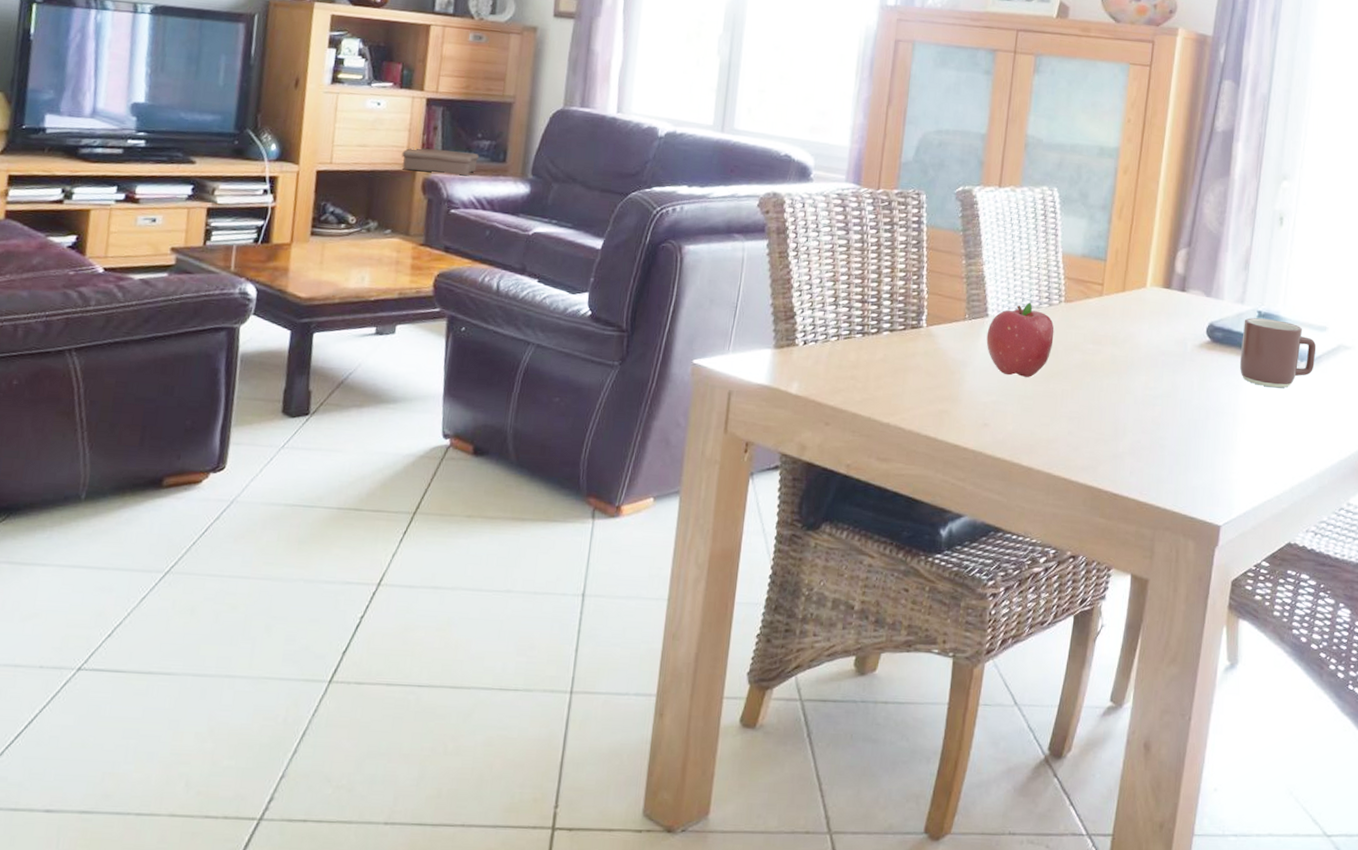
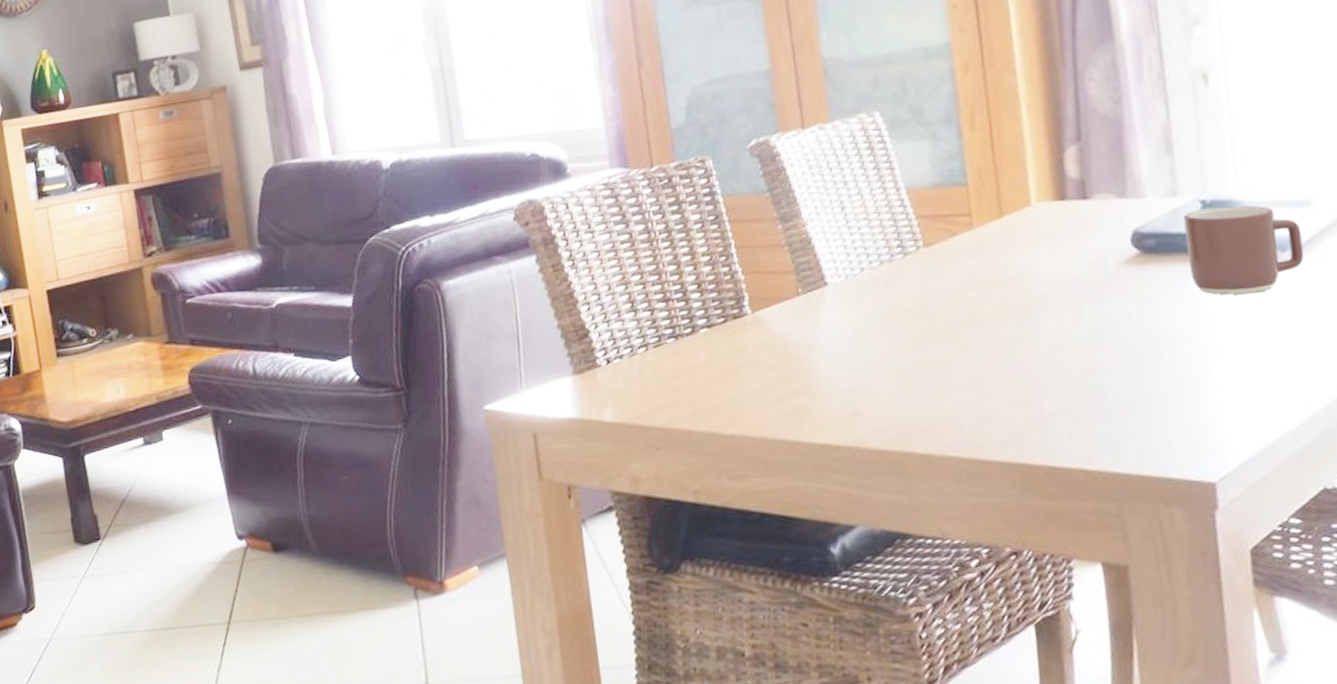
decorative box: present [402,147,480,176] -> none [124,235,202,270]
fruit: present [986,303,1054,377] -> none [830,257,922,350]

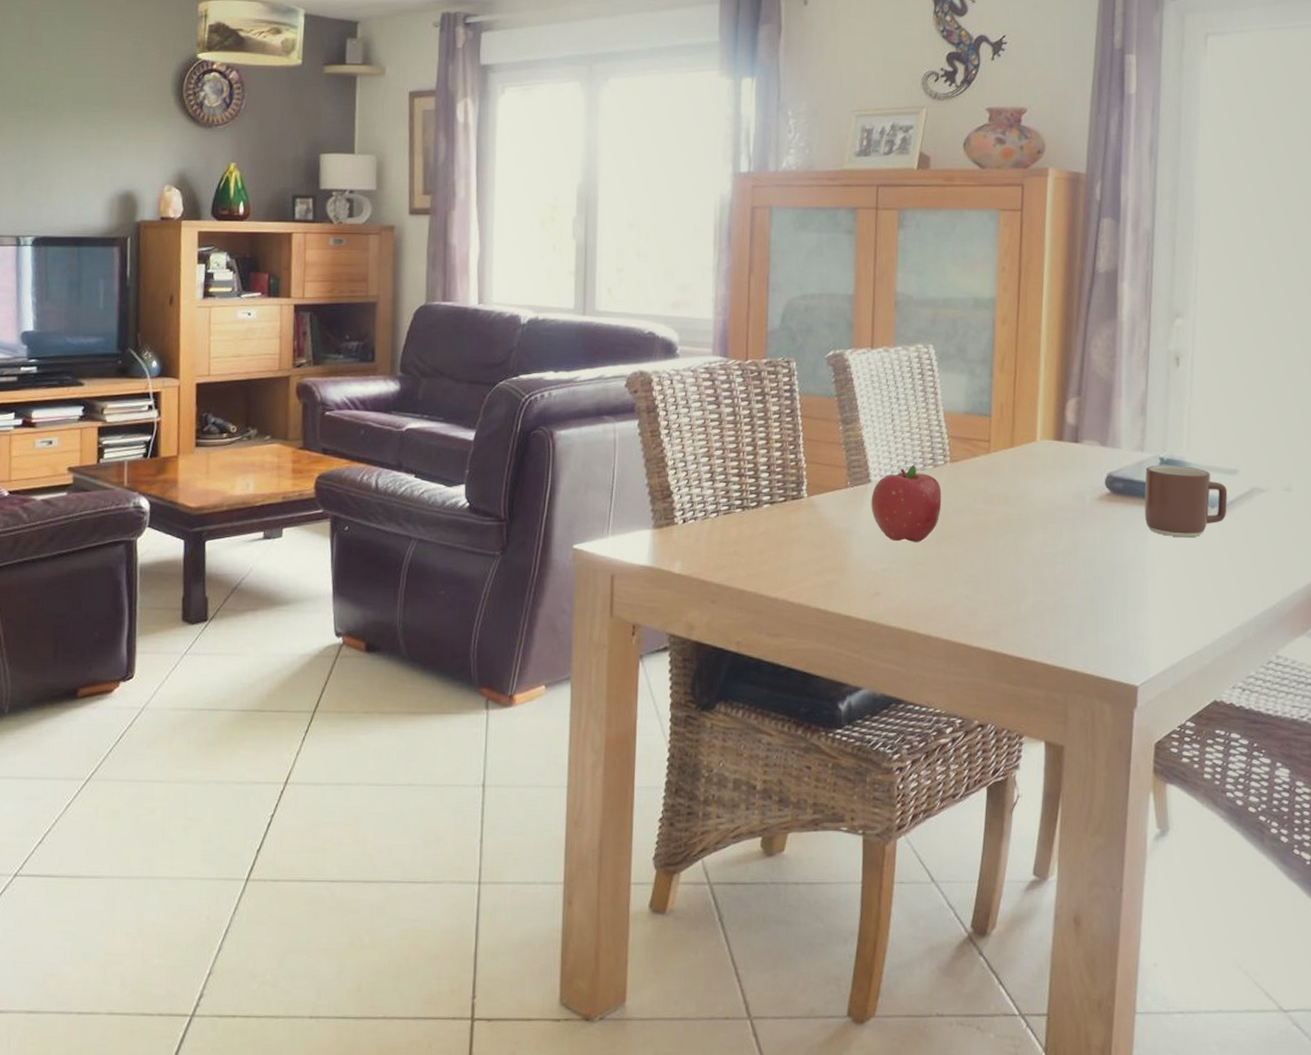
fruit: none [830,257,922,350] -> present [871,465,942,542]

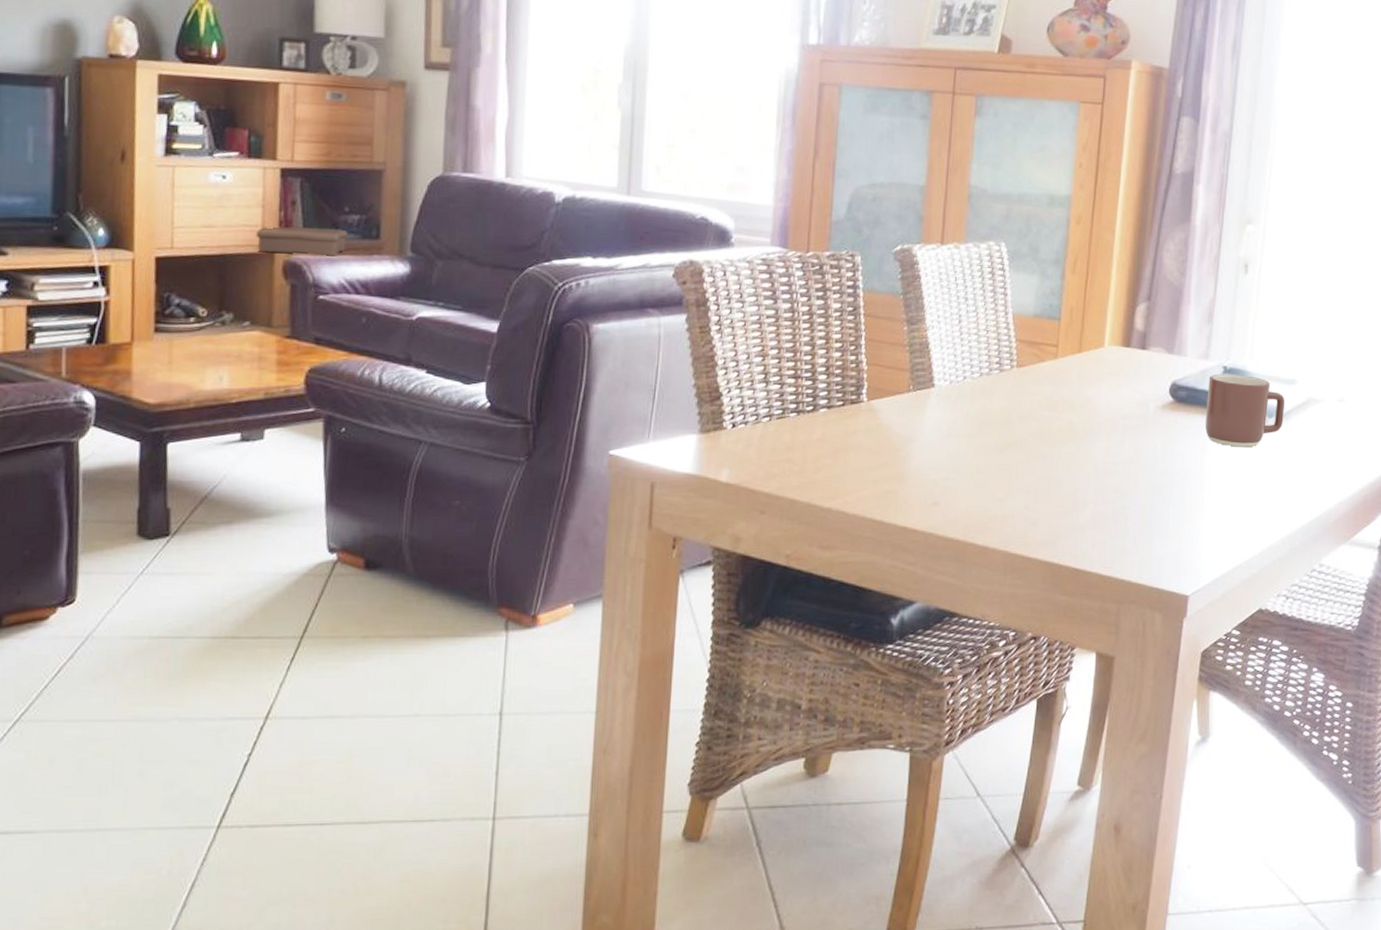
decorative box: none [275,353,349,378] -> present [256,226,348,257]
fruit: present [871,465,942,542] -> none [933,370,1007,450]

